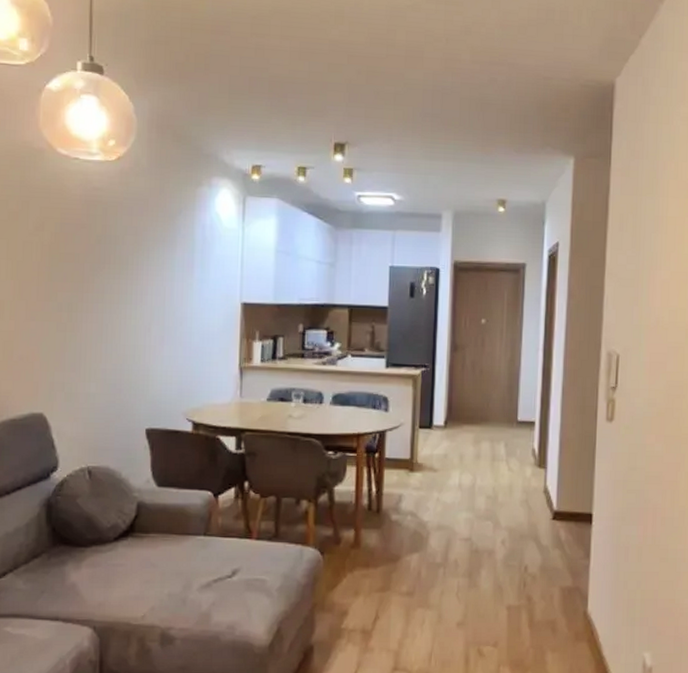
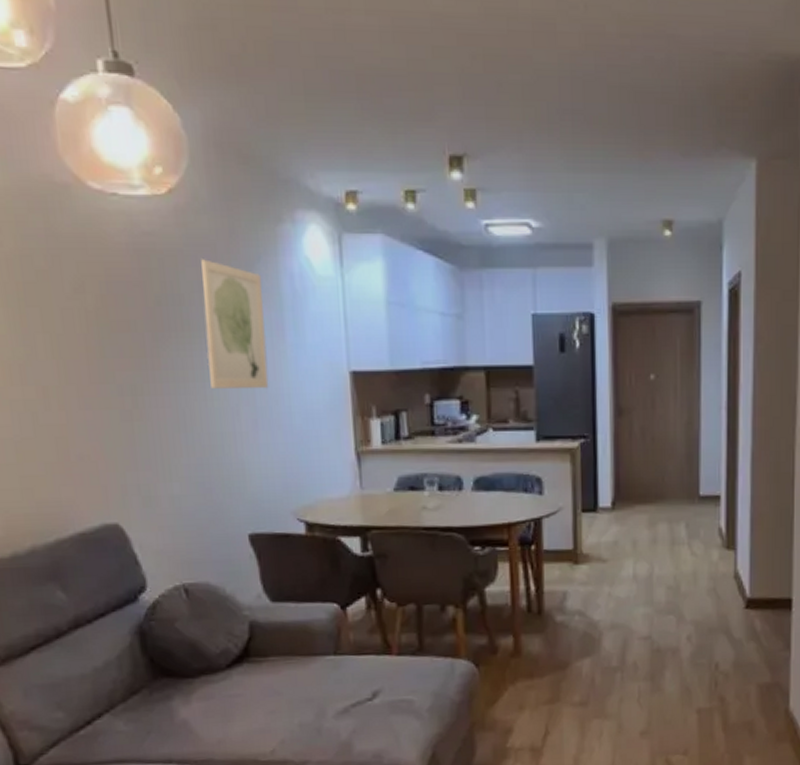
wall art: none [130,210,181,313] -> present [201,259,269,389]

